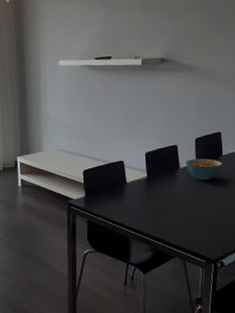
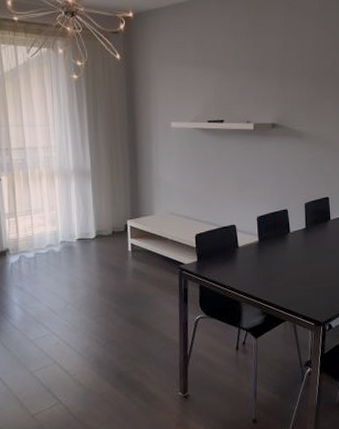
cereal bowl: present [186,158,223,181] -> none [296,222,331,245]

